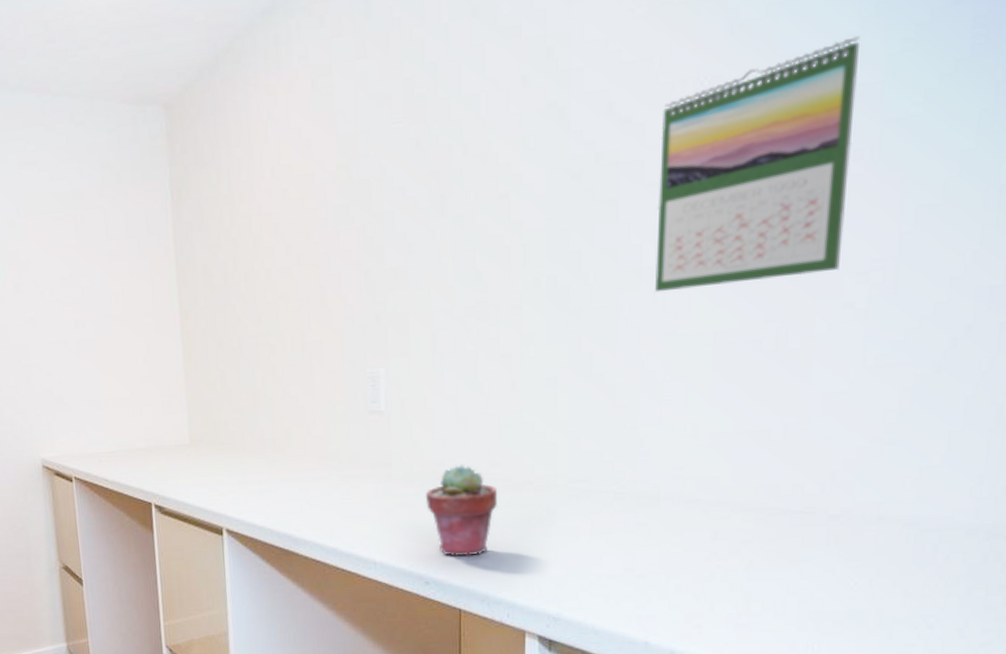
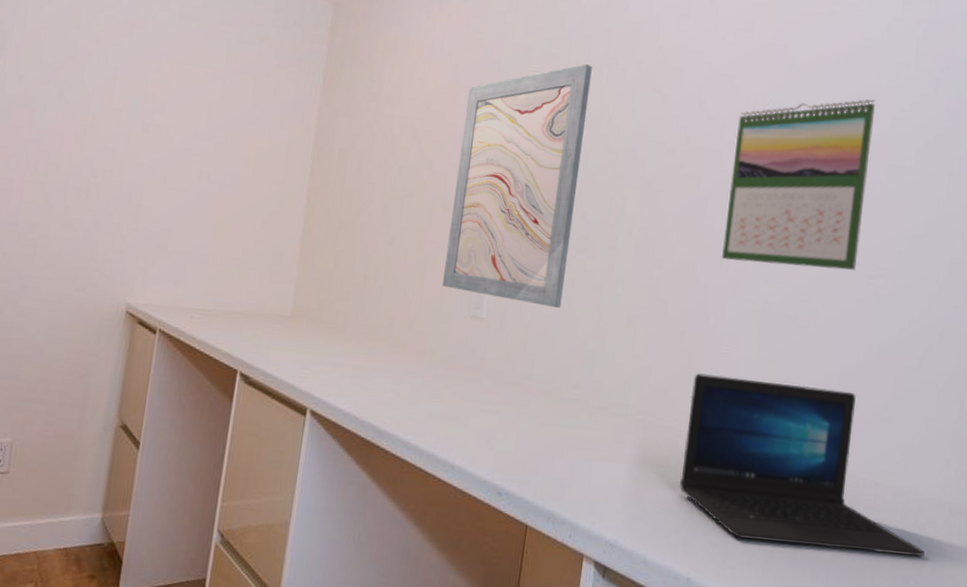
wall art: none [326,96,467,387] -> present [443,64,592,308]
potted succulent: present [425,465,497,556] -> none [510,381,575,473]
laptop: none [626,417,949,596] -> present [679,372,925,557]

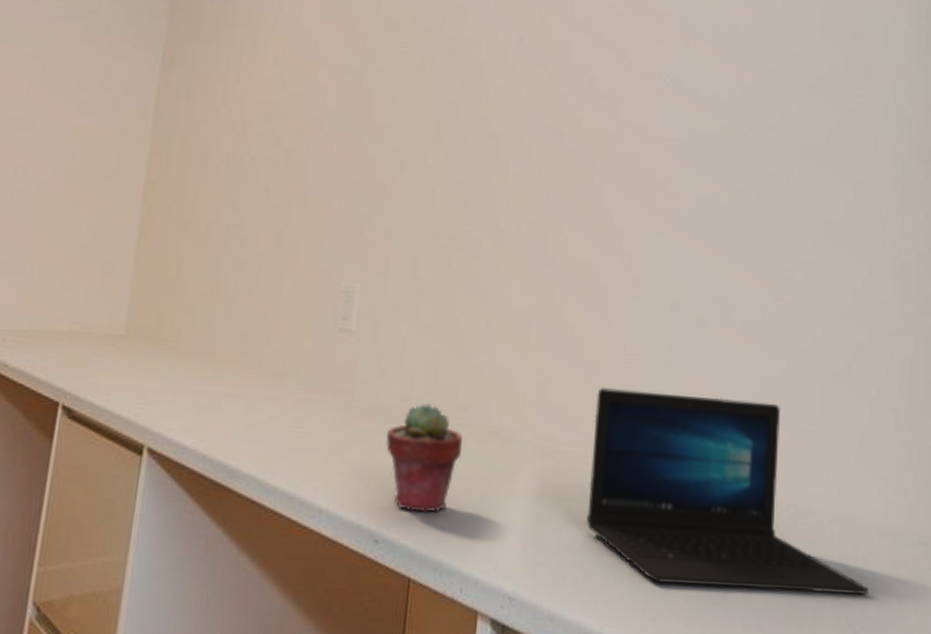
wall art: present [443,64,592,308] -> none [304,38,469,316]
potted succulent: none [510,381,575,473] -> present [386,403,462,513]
calendar: present [722,99,875,270] -> none [622,73,780,264]

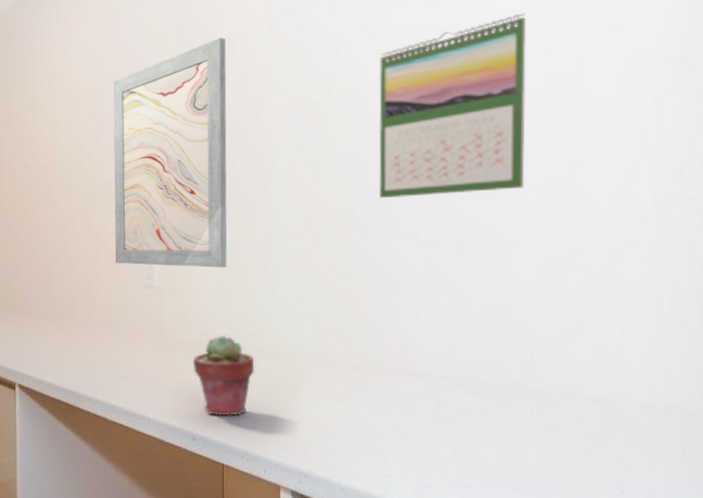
wall art: none [304,38,469,316] -> present [113,38,227,268]
laptop: present [586,386,869,595] -> none [364,307,634,461]
calendar: none [622,73,780,264] -> present [378,13,526,199]

